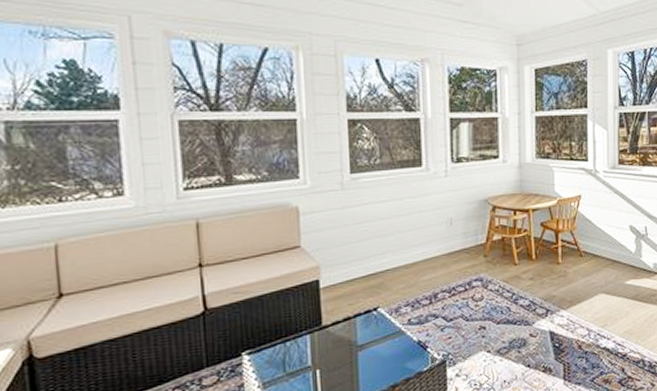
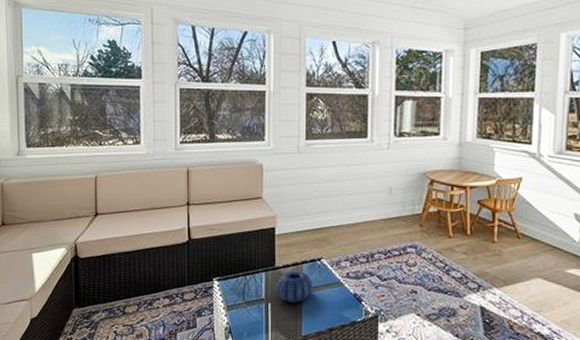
decorative bowl: none [325,326,371,365] -> present [276,271,314,304]

